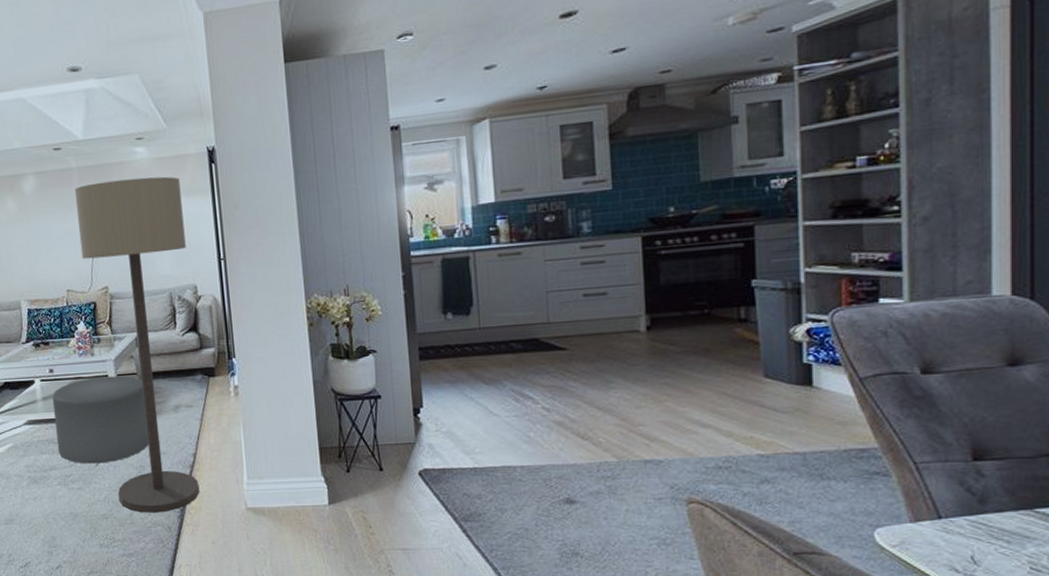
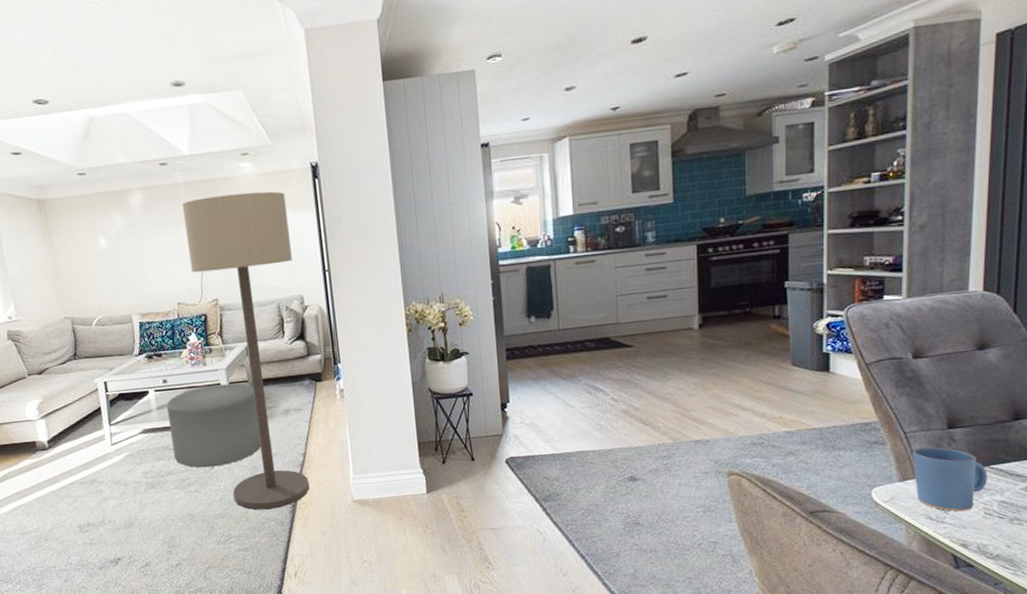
mug: none [927,482,1031,564] -> present [913,447,988,512]

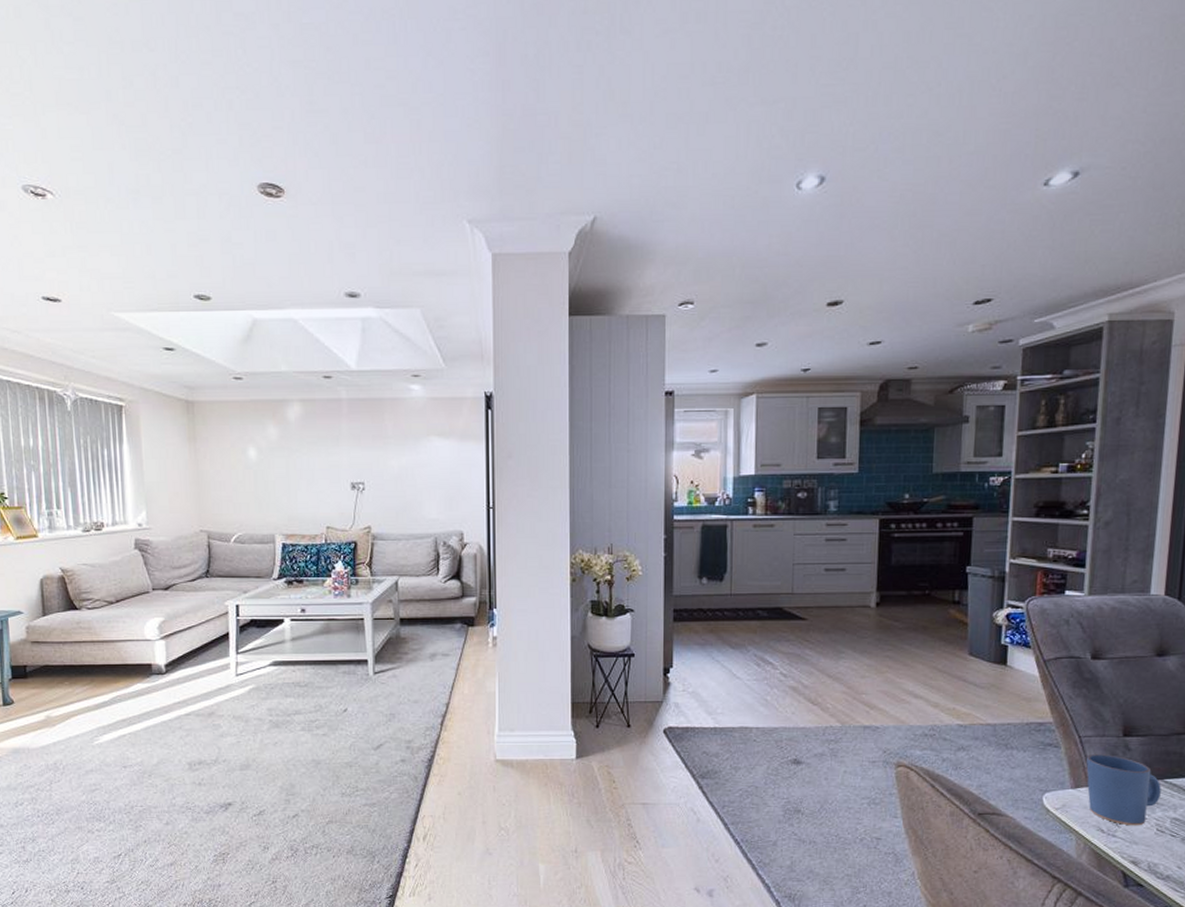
pouf: present [166,383,261,468] -> none [301,620,401,710]
floor lamp: present [182,191,310,510] -> none [343,416,455,762]

